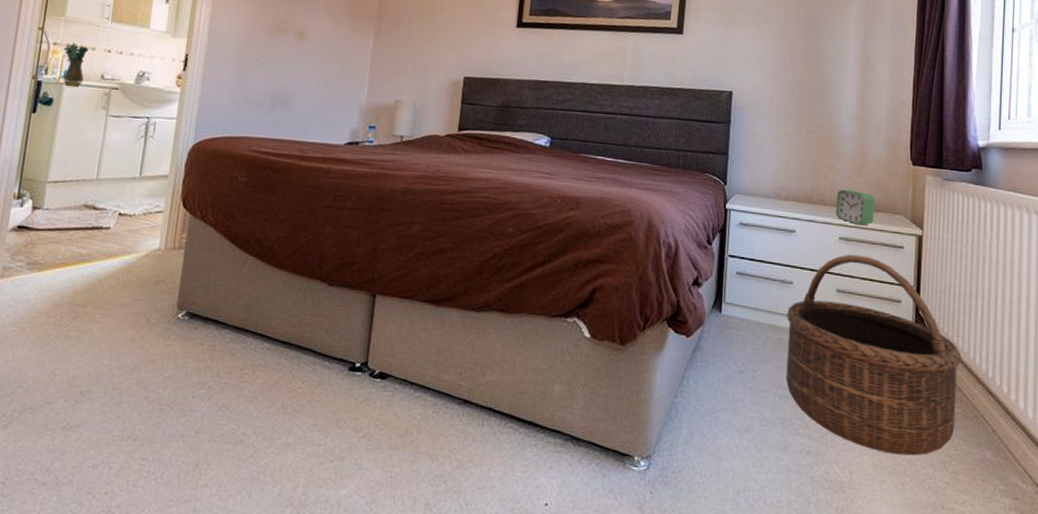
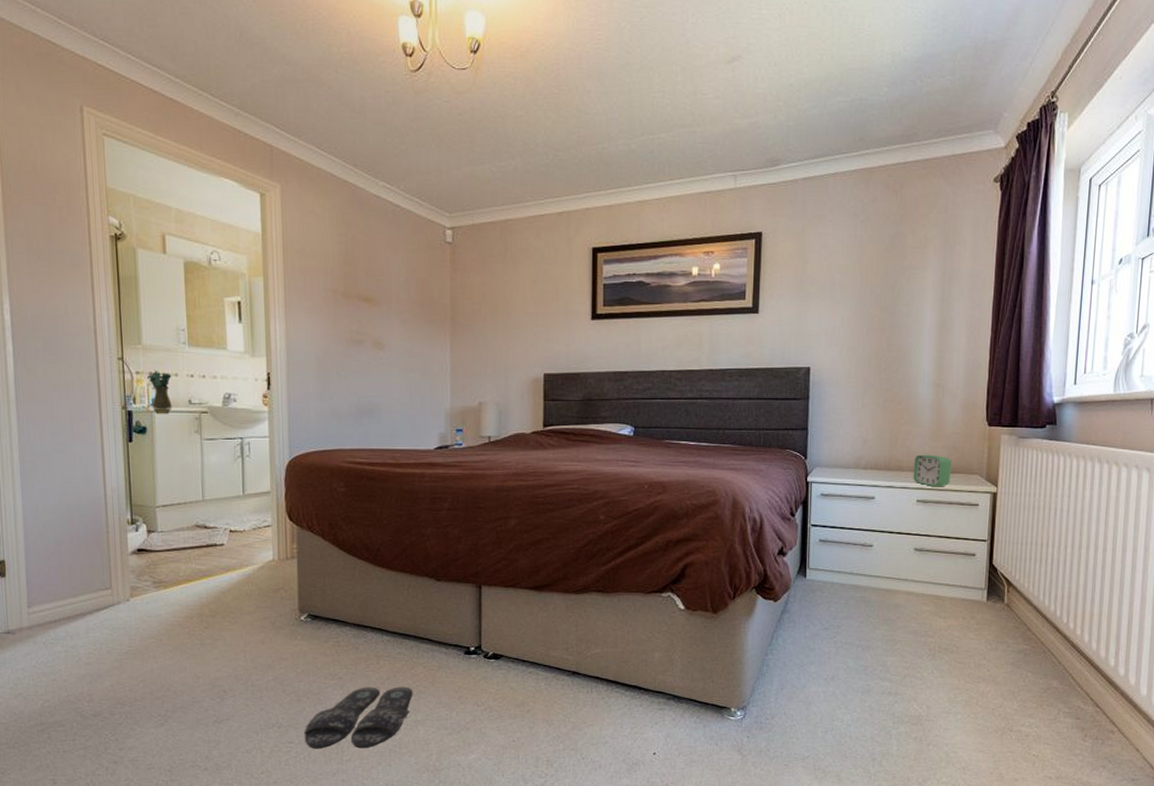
slippers: none [160,400,286,473] -> present [304,686,412,749]
basket: present [785,254,962,456] -> none [867,515,1032,689]

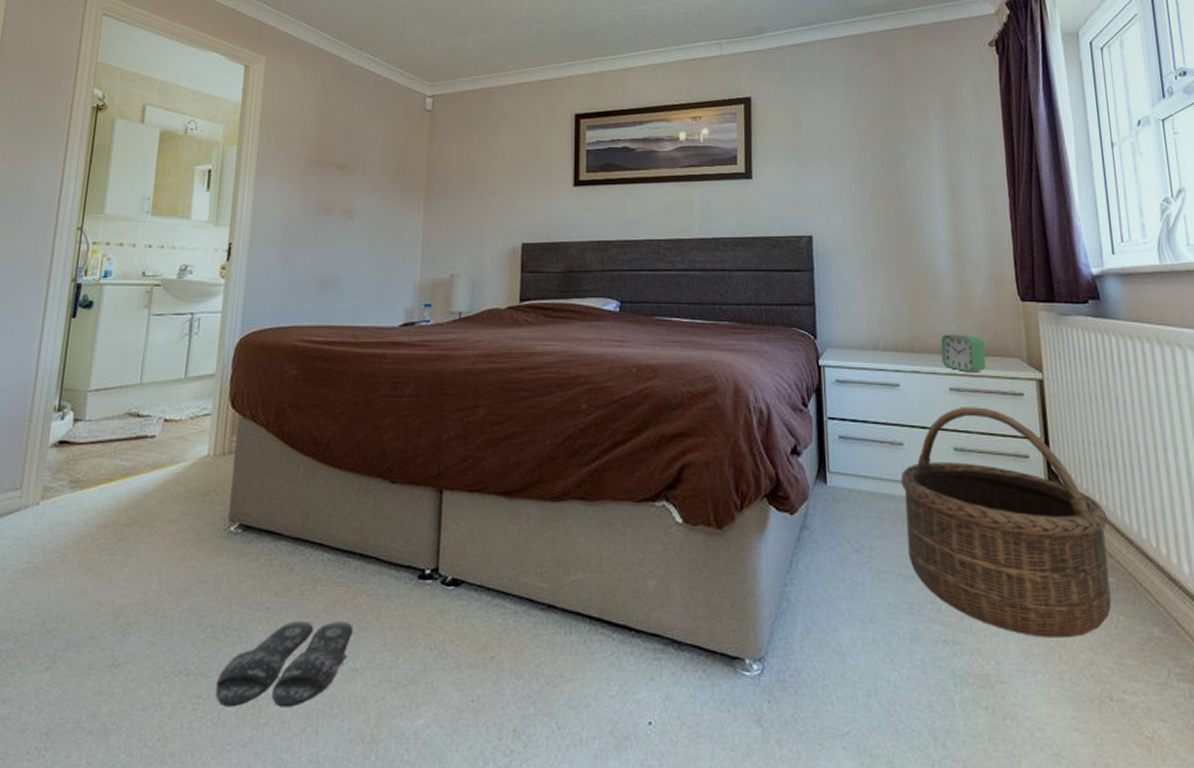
vase: present [148,370,172,414] -> none [103,240,129,288]
basket: none [867,515,1032,689] -> present [900,407,1112,638]

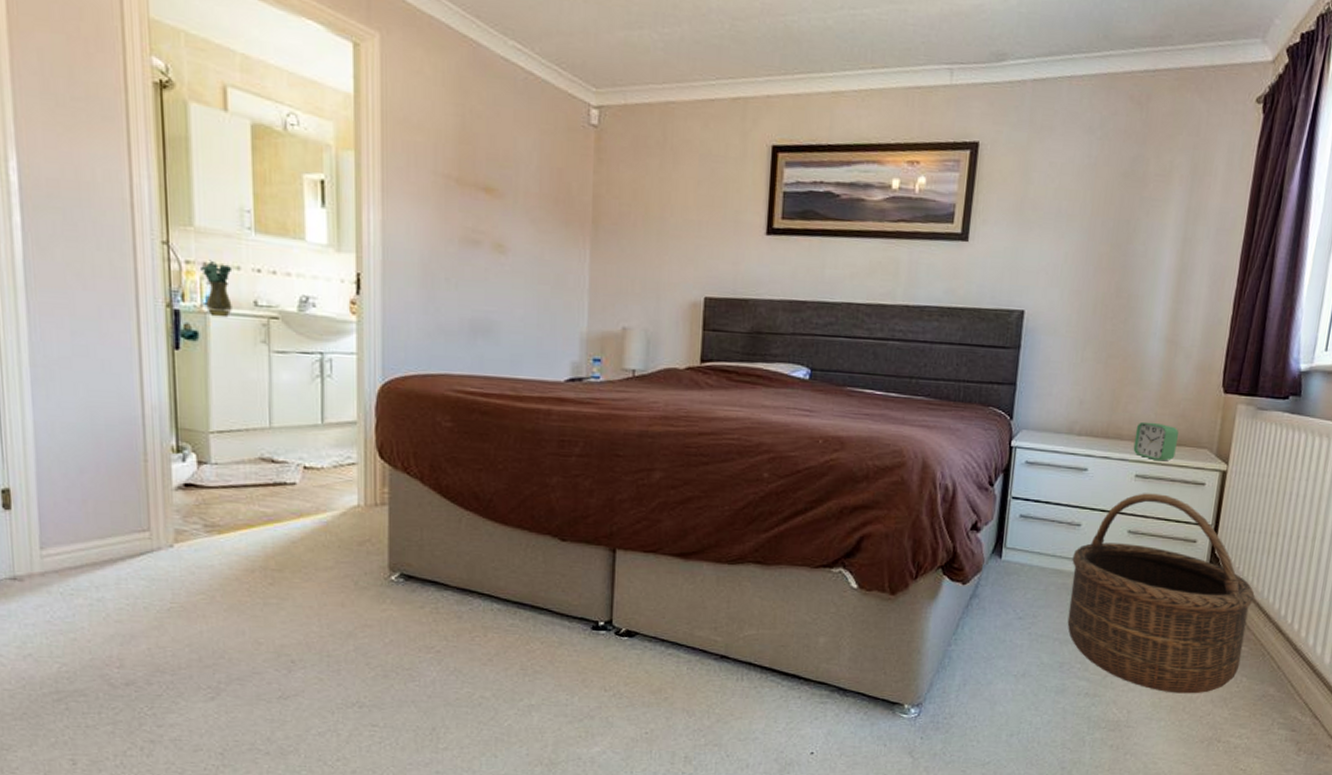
vase: none [103,240,129,288] -> present [201,260,233,318]
slippers: present [215,621,352,708] -> none [391,663,526,736]

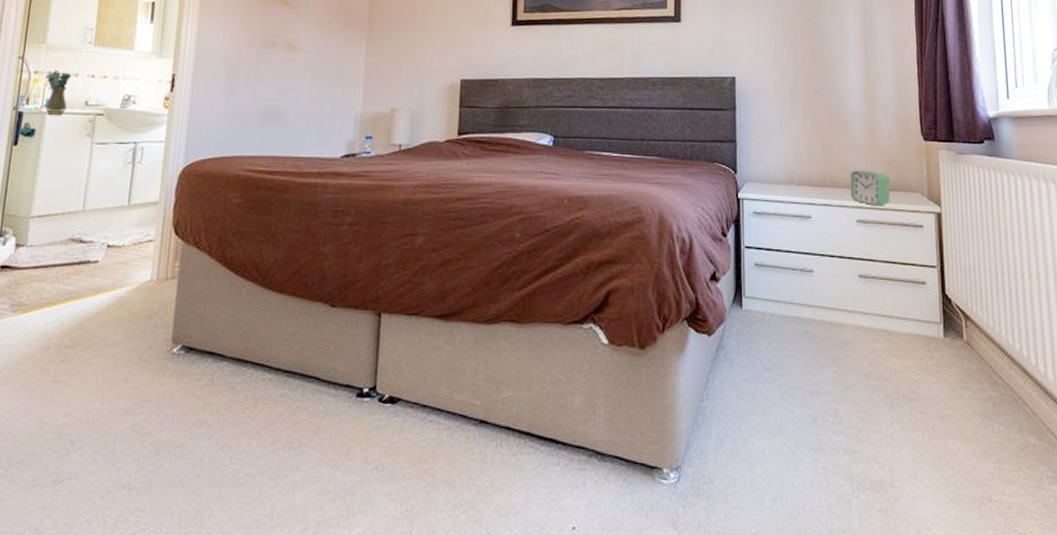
basket: present [1067,493,1255,694] -> none [810,237,994,447]

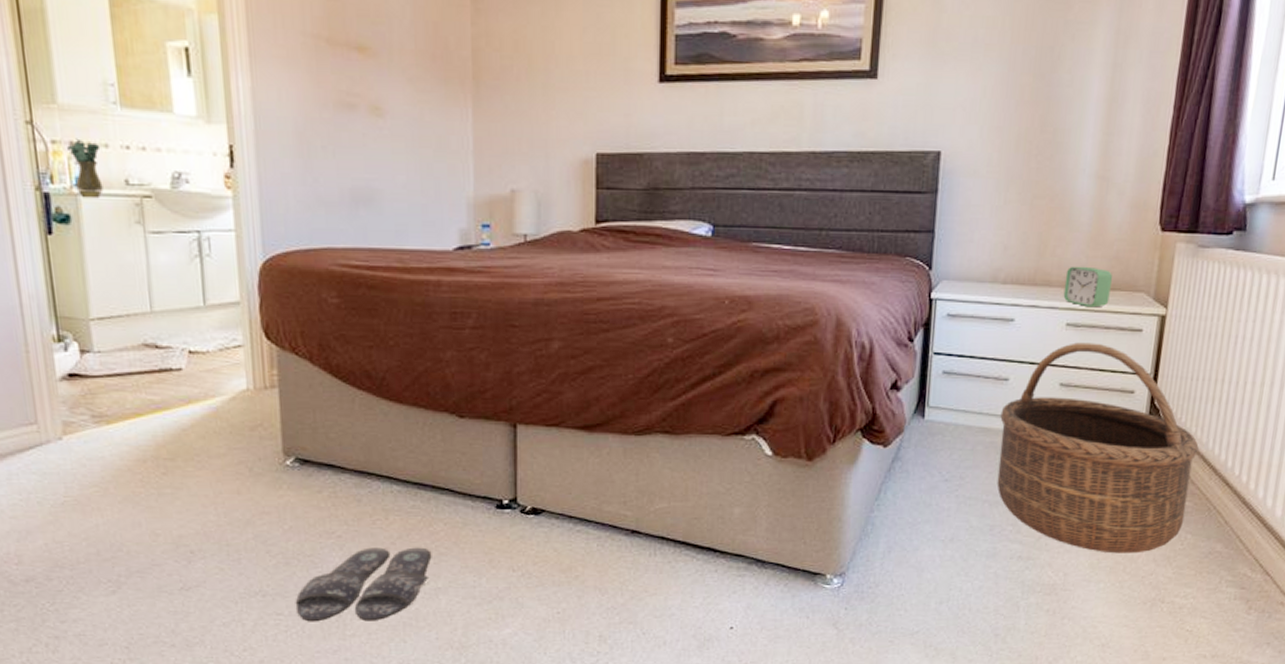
slippers: none [158,437,292,519] -> present [295,547,430,621]
basket: none [810,237,994,447] -> present [997,342,1199,554]

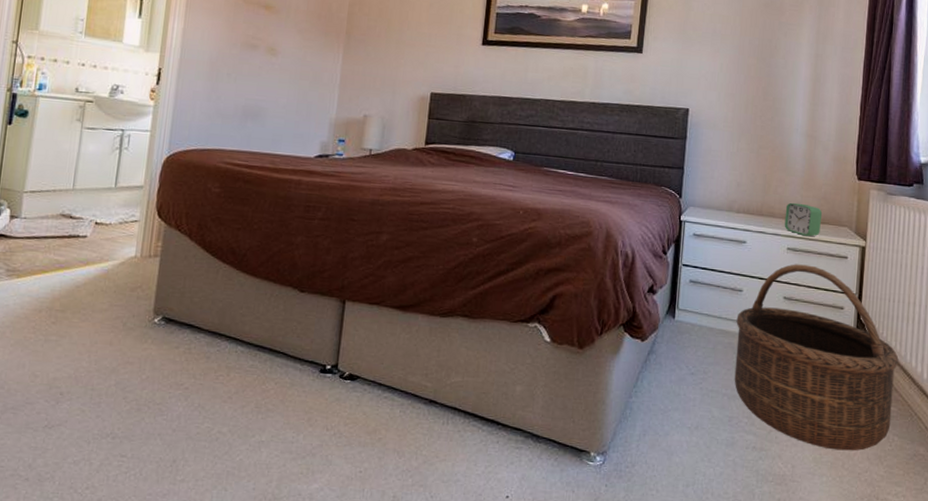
vase: present [67,138,104,199] -> none [38,55,63,100]
slippers: present [295,547,430,621] -> none [138,400,260,469]

